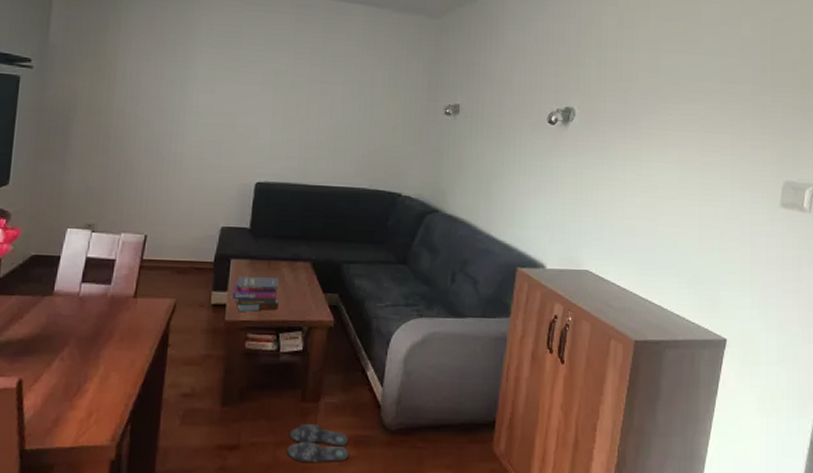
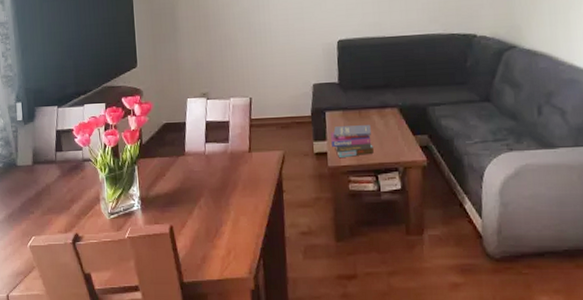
slippers: present [287,423,349,463] -> none [399,254,457,290]

